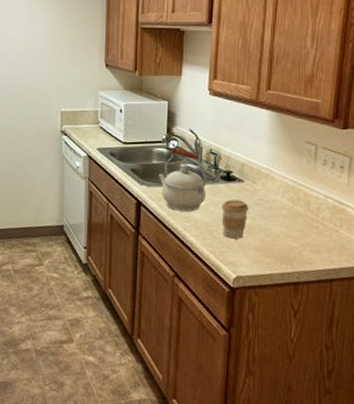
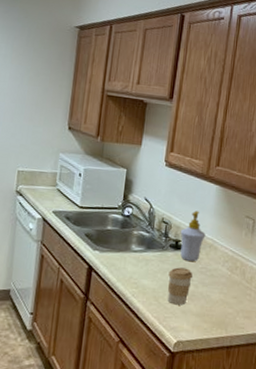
kettle: present [159,147,207,212] -> none [112,214,158,278]
soap bottle: none [231,139,260,193] -> present [180,210,206,261]

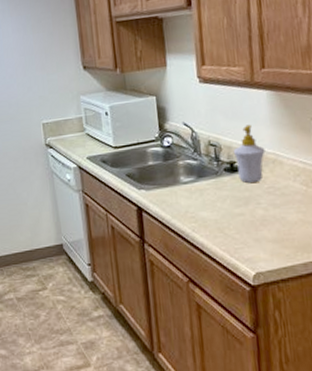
coffee cup: present [167,267,193,305] -> none [229,191,259,234]

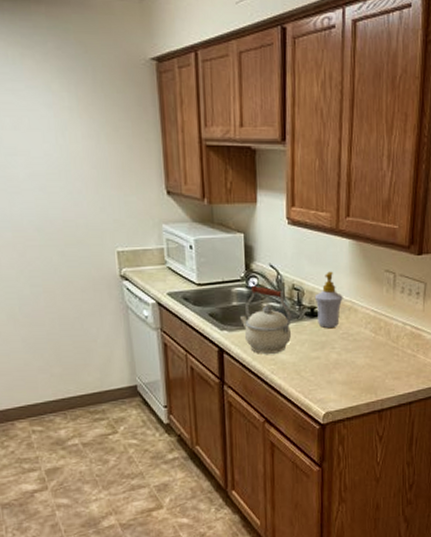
kettle: none [157,144,212,212] -> present [240,285,292,354]

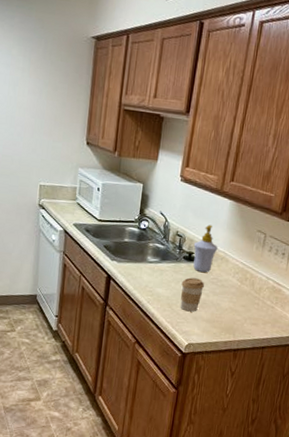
kettle: present [240,285,292,354] -> none [129,227,172,287]
coffee cup: none [308,336,334,376] -> present [180,277,204,312]

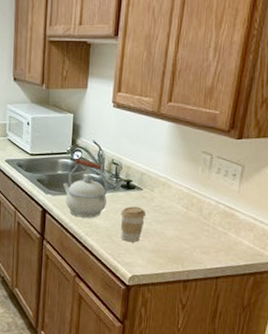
kettle: none [129,227,172,287] -> present [63,157,109,218]
soap bottle: present [193,224,218,272] -> none [131,150,159,200]

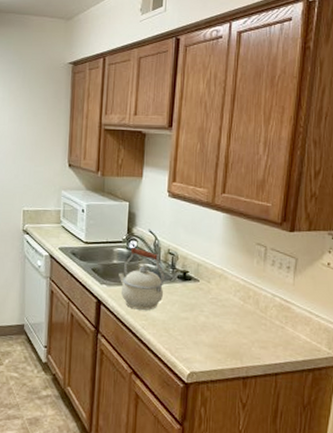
coffee cup: present [121,206,146,242] -> none [178,298,203,337]

